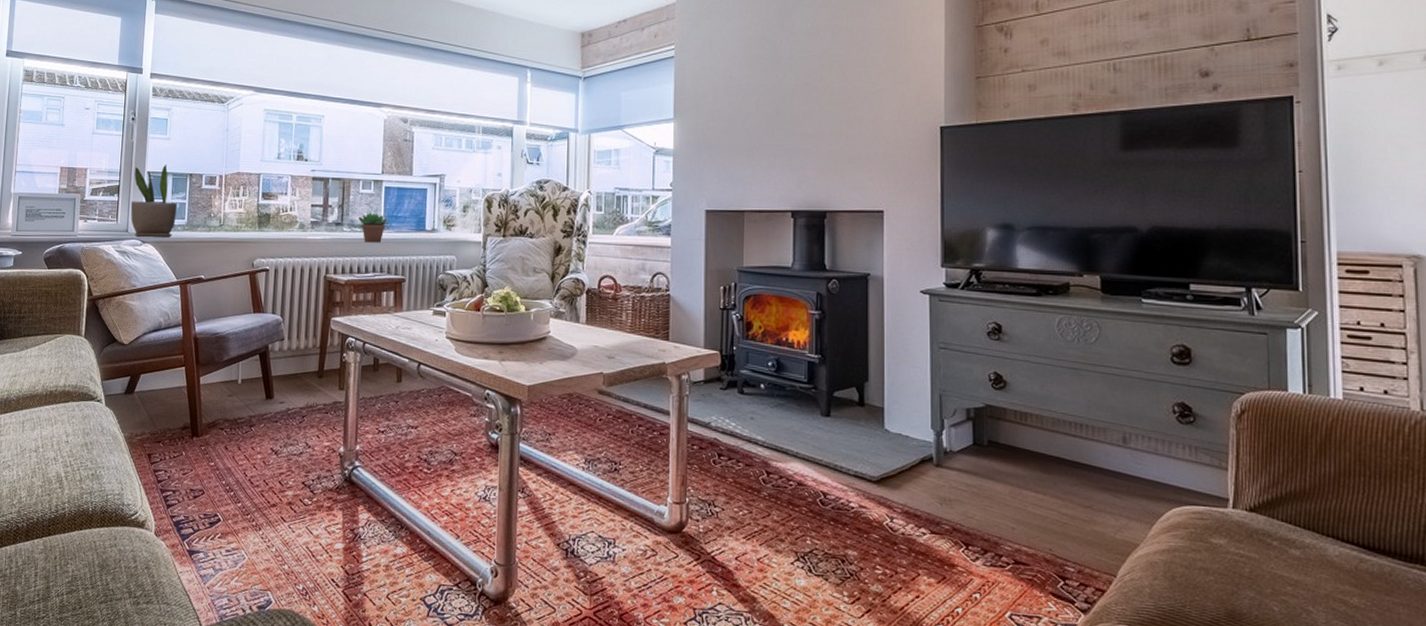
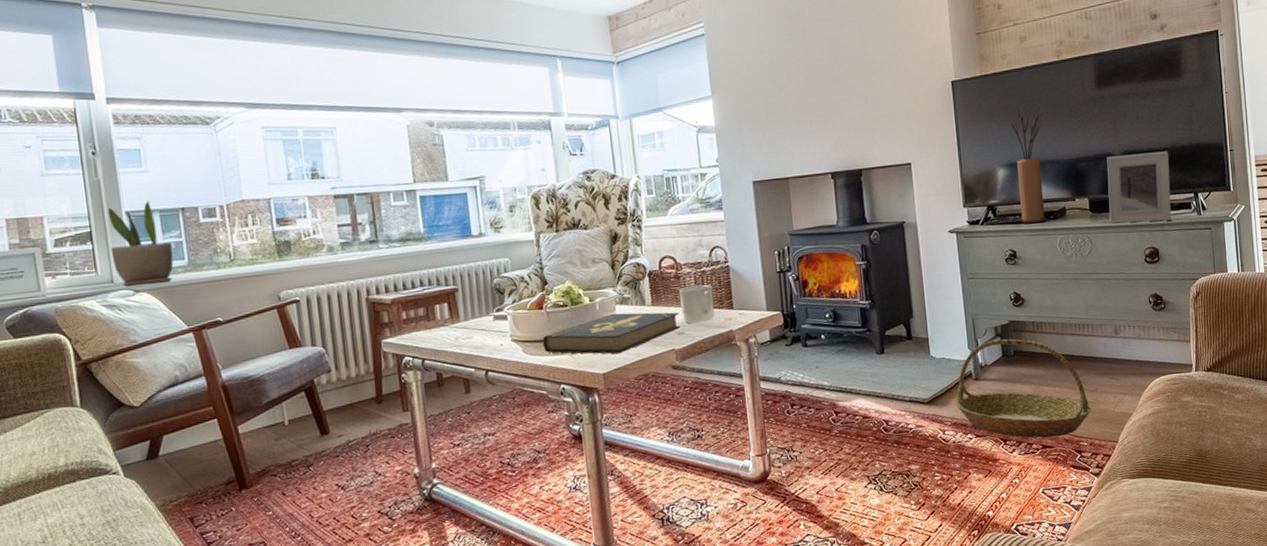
succulent plant: present [359,212,390,243] -> none [395,224,432,257]
book: none [474,326,612,368] -> present [542,312,681,354]
mug: none [614,309,650,350] -> present [678,284,715,324]
basket: none [908,423,1084,555] -> present [955,338,1092,438]
vase: none [1007,160,1055,297] -> present [1010,102,1047,224]
picture frame: none [1126,230,1214,316] -> present [1107,151,1172,223]

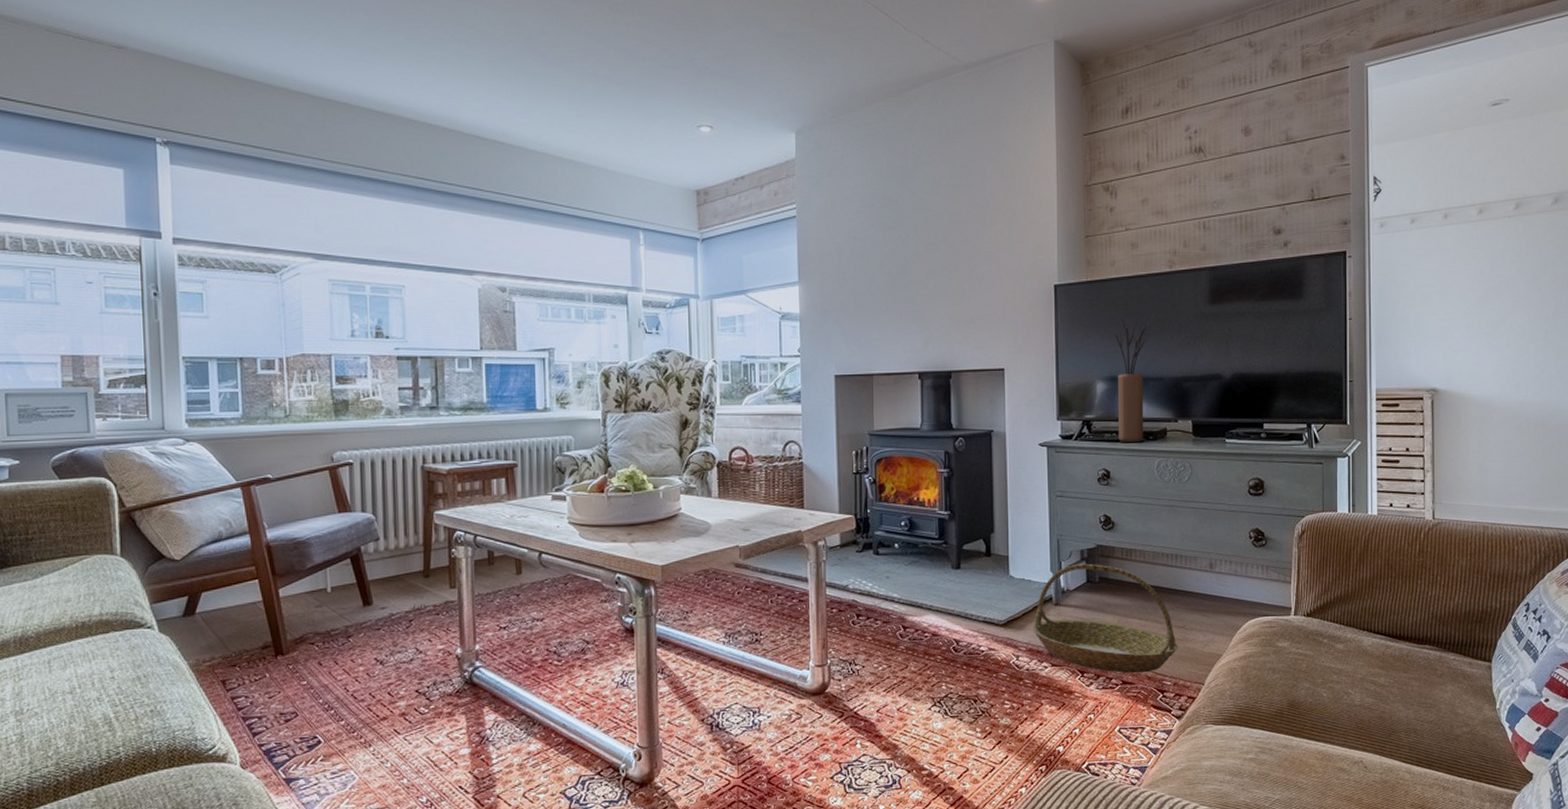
potted plant: present [108,201,174,287] -> none [164,348,227,436]
book: present [542,312,681,354] -> none [600,503,747,546]
mug: present [678,284,715,324] -> none [747,480,784,521]
picture frame: present [1107,151,1172,223] -> none [1213,376,1283,452]

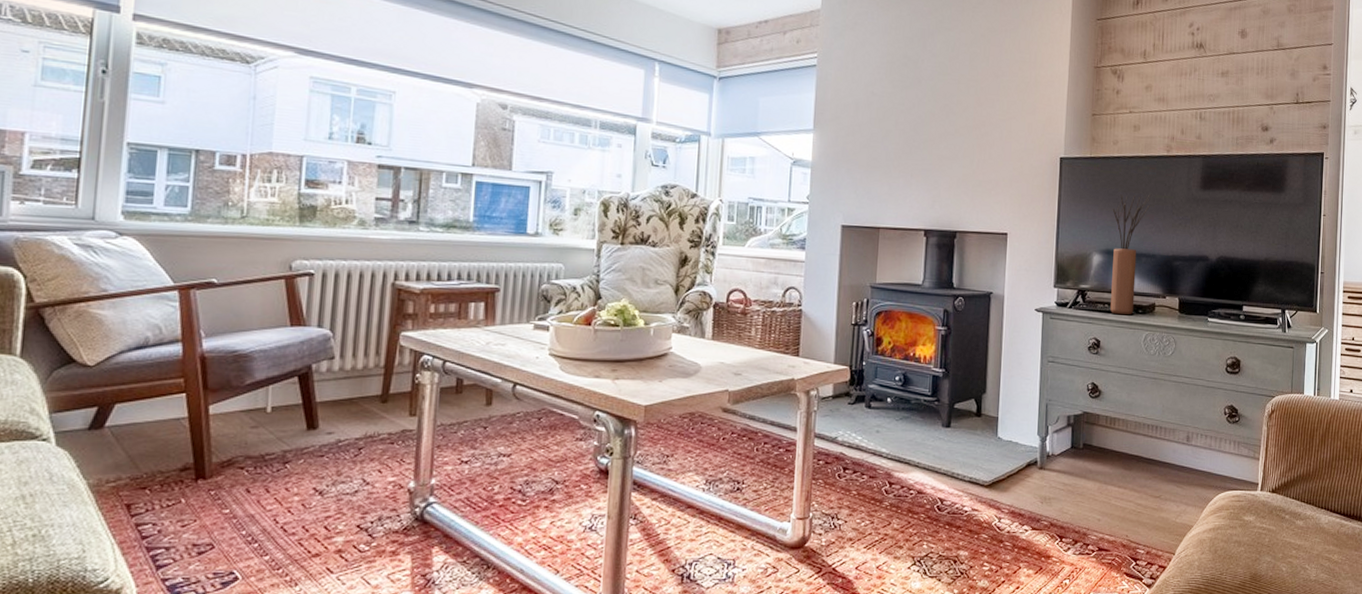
basket: present [1032,563,1178,674] -> none [1015,429,1153,541]

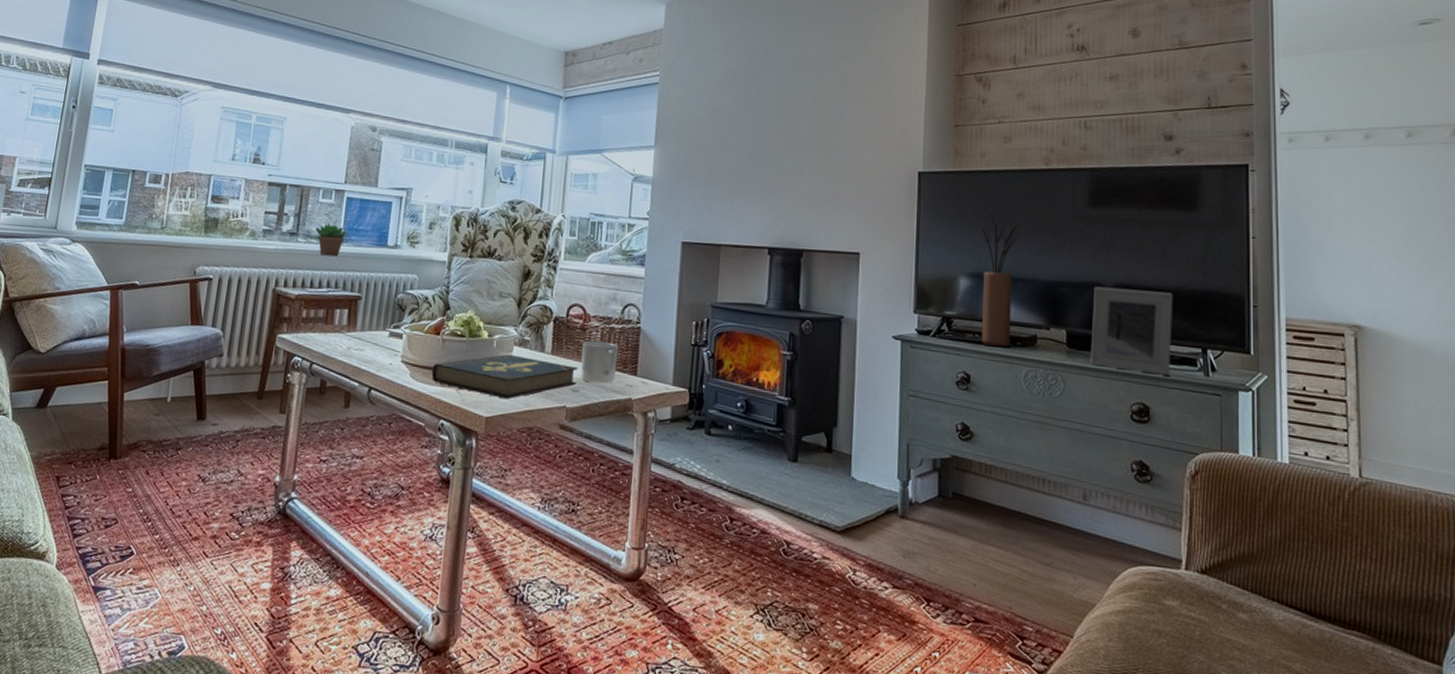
succulent plant: none [440,210,482,246] -> present [315,223,350,257]
book: none [583,341,740,387] -> present [431,354,578,399]
mug: none [742,324,781,366] -> present [580,340,619,384]
picture frame: none [1196,259,1263,333] -> present [1090,286,1174,376]

